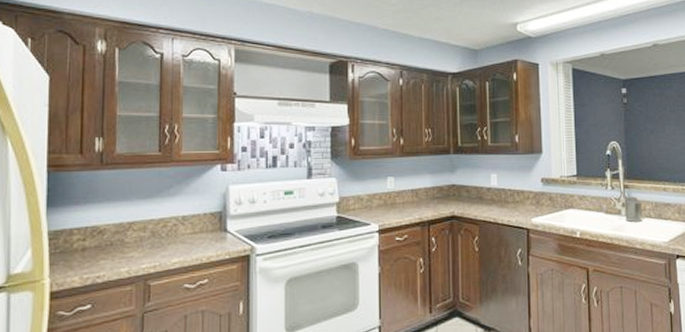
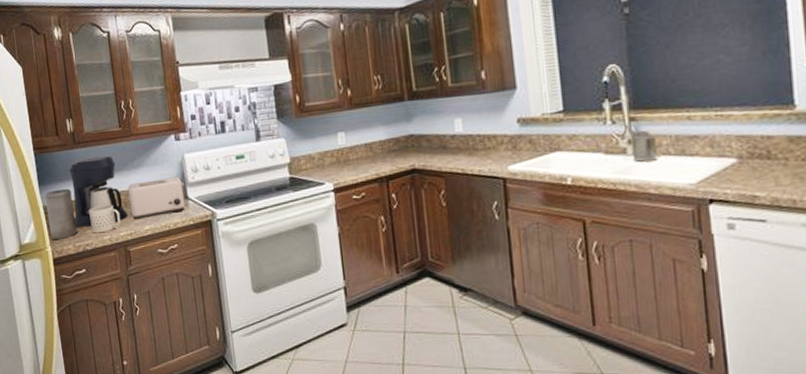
canister: none [51,212,88,271] -> present [44,188,78,241]
coffee maker: none [86,180,154,257] -> present [69,156,128,227]
mug: none [106,232,145,265] -> present [89,204,122,234]
toaster: none [157,208,226,251] -> present [127,176,186,220]

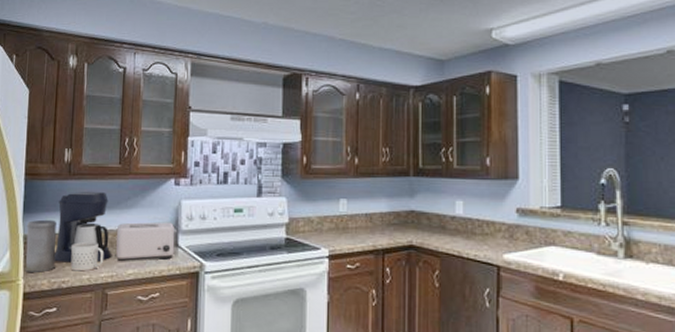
soap dispenser: present [624,125,657,163] -> none [617,228,646,268]

